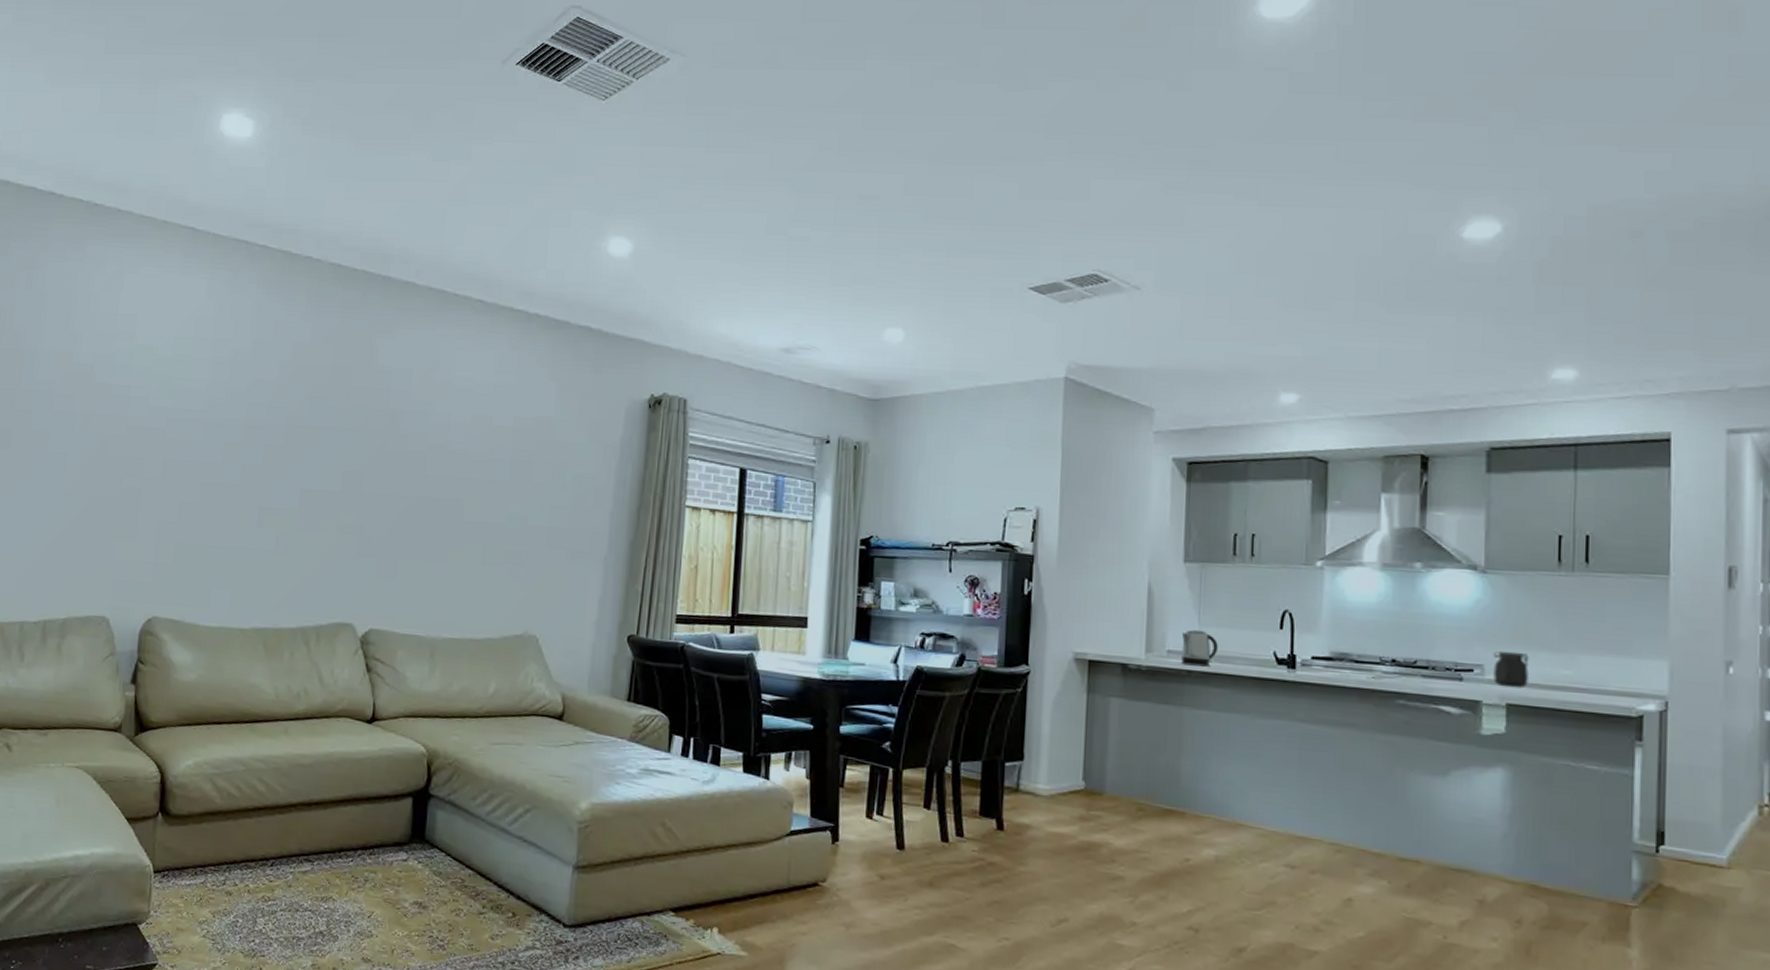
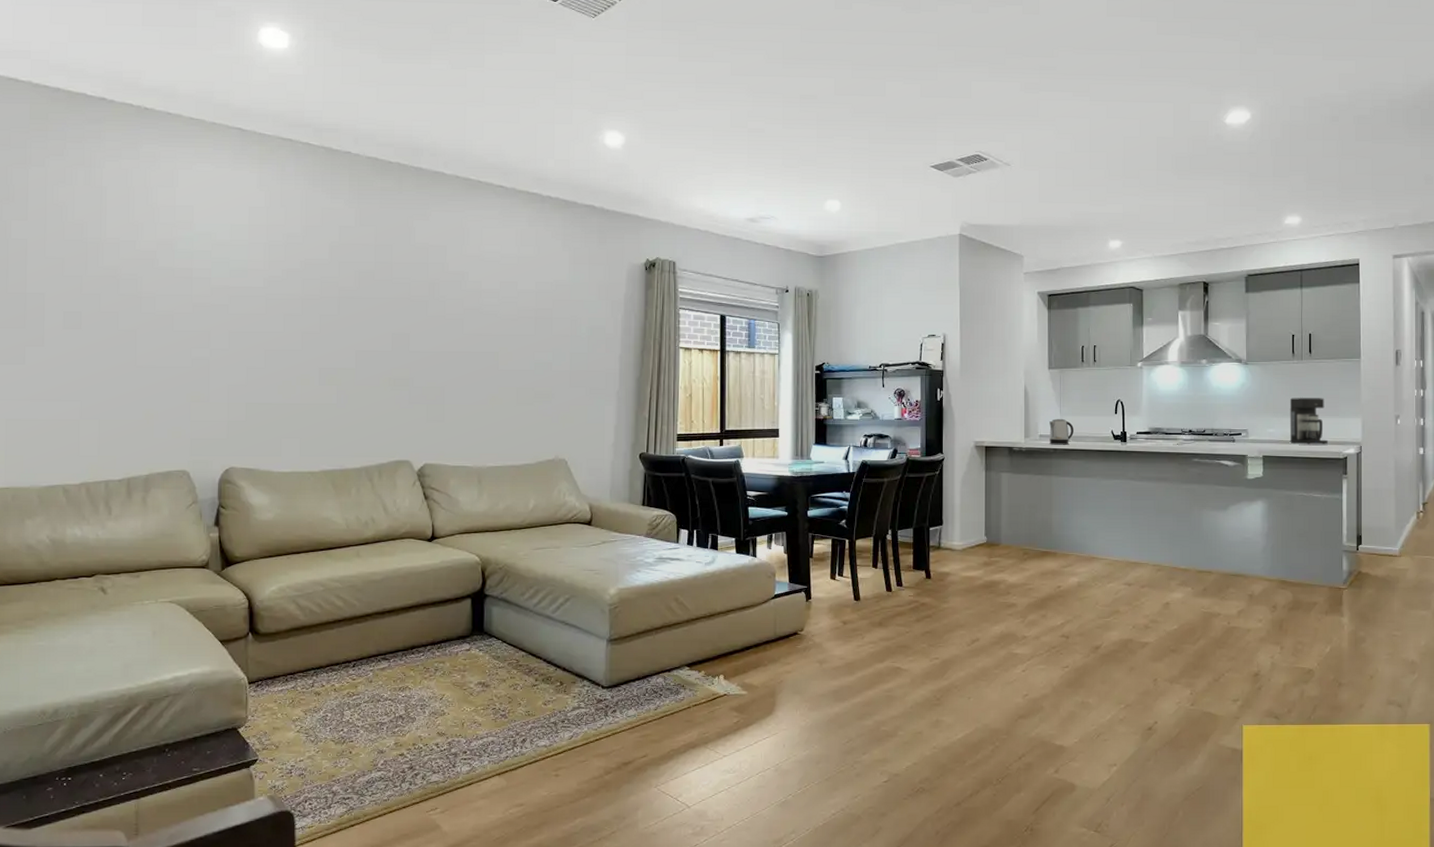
jar: present [1492,650,1529,689] -> none [1253,419,1276,444]
coffee maker: none [1550,624,1614,696] -> present [1289,398,1329,445]

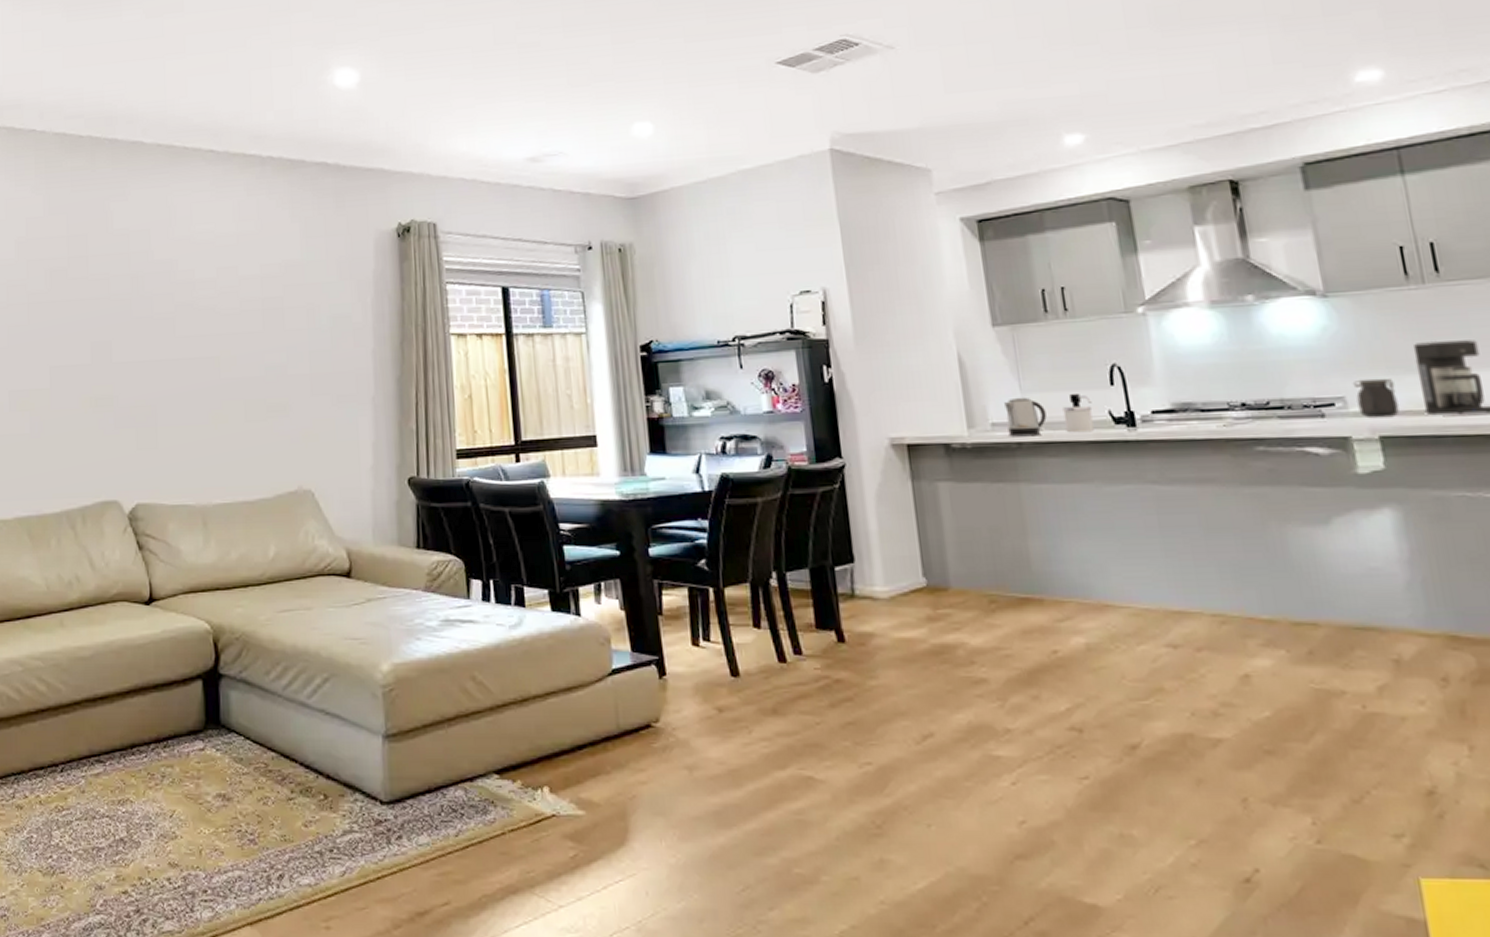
soap dispenser: none [1084,417,1102,444] -> present [1062,393,1094,433]
jar: none [1253,419,1276,444] -> present [1352,377,1400,419]

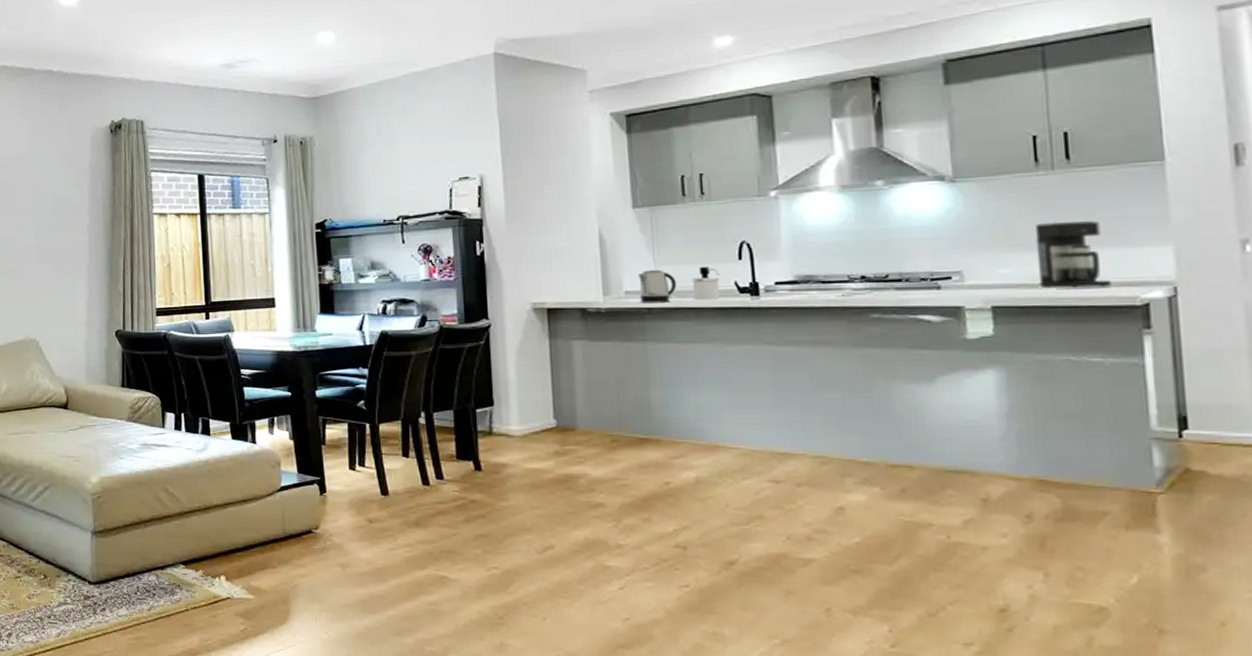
jar: present [1352,377,1400,419] -> none [971,254,1014,291]

